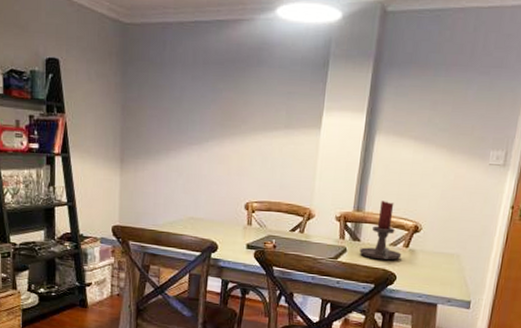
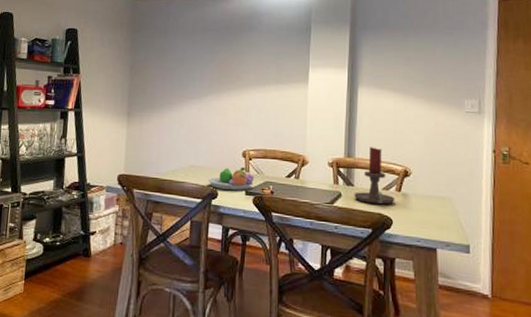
fruit bowl: none [207,219,256,244] -> present [207,166,254,190]

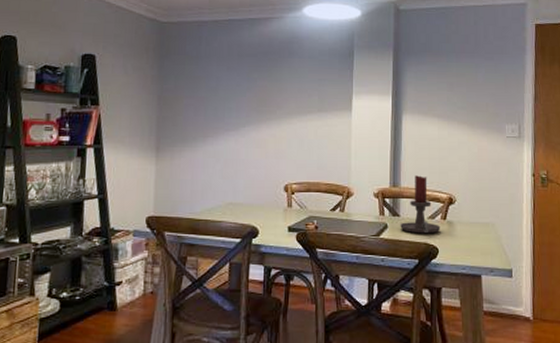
fruit bowl: present [207,166,254,190] -> none [247,201,297,227]

